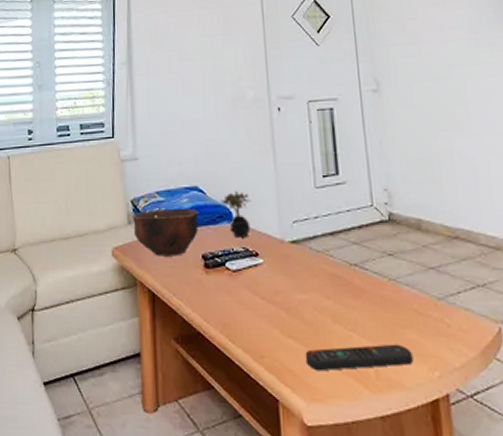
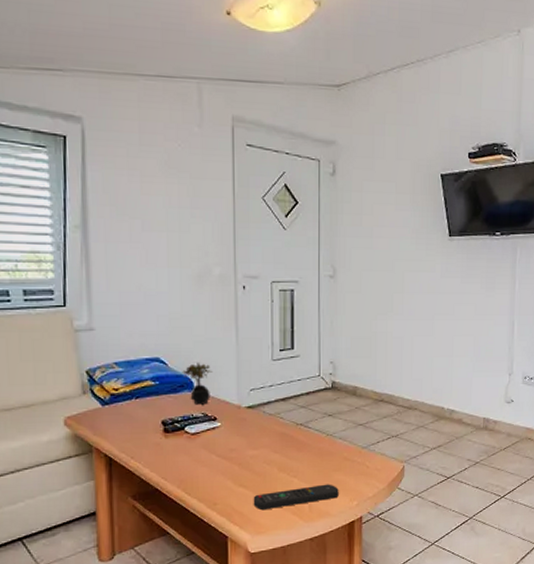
bowl: present [132,208,199,256] -> none [87,378,160,424]

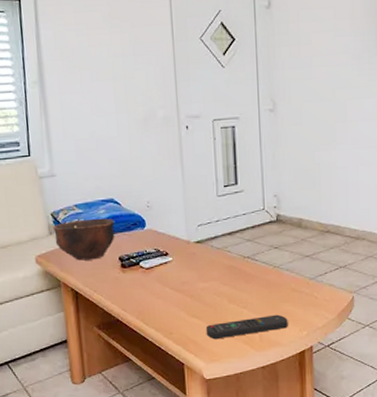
bowl: none [87,378,160,424] -> present [52,218,115,261]
succulent plant: present [182,363,213,405] -> none [134,202,162,241]

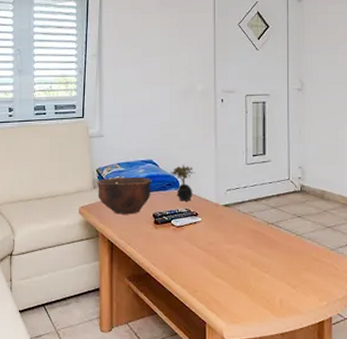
succulent plant: none [134,202,162,241] -> present [170,165,195,201]
remote control: present [205,314,288,340] -> none [228,282,308,302]

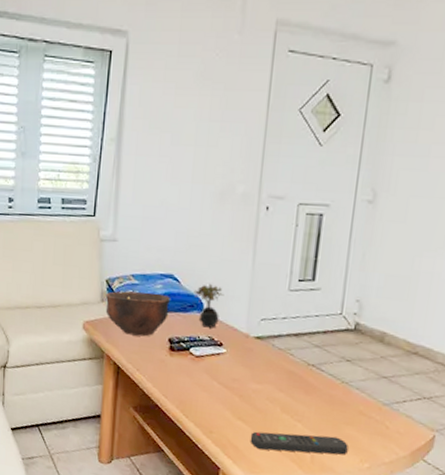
remote control: none [228,282,308,302] -> present [250,431,348,455]

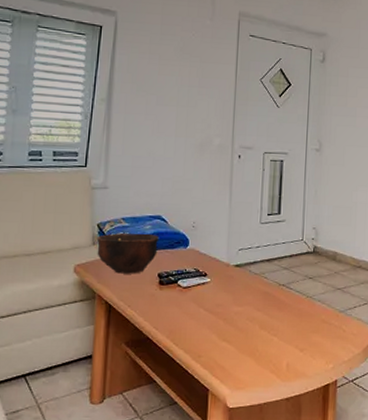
succulent plant: present [193,284,224,328] -> none [180,222,207,261]
remote control: present [250,431,348,455] -> none [234,344,316,366]

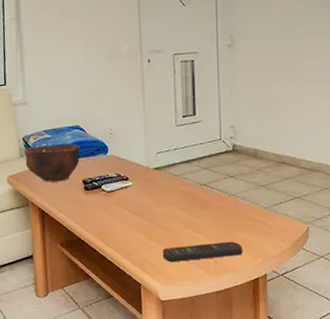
remote control: none [234,344,316,366] -> present [162,241,243,263]

